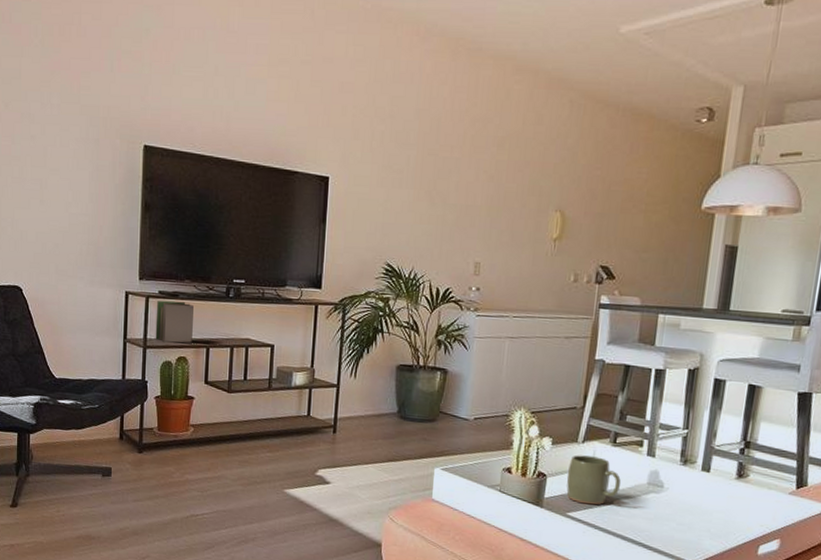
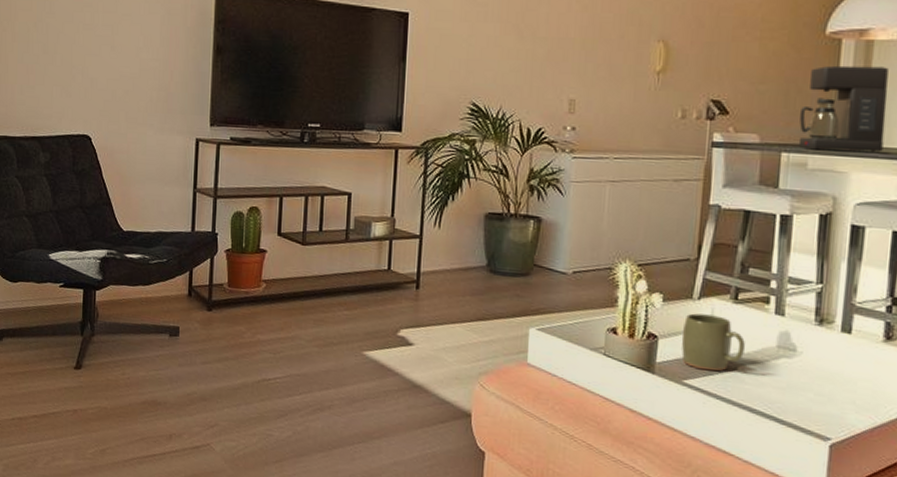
books: present [155,300,194,344] -> none [226,147,266,193]
coffee maker: none [673,237,753,315] -> present [798,65,888,152]

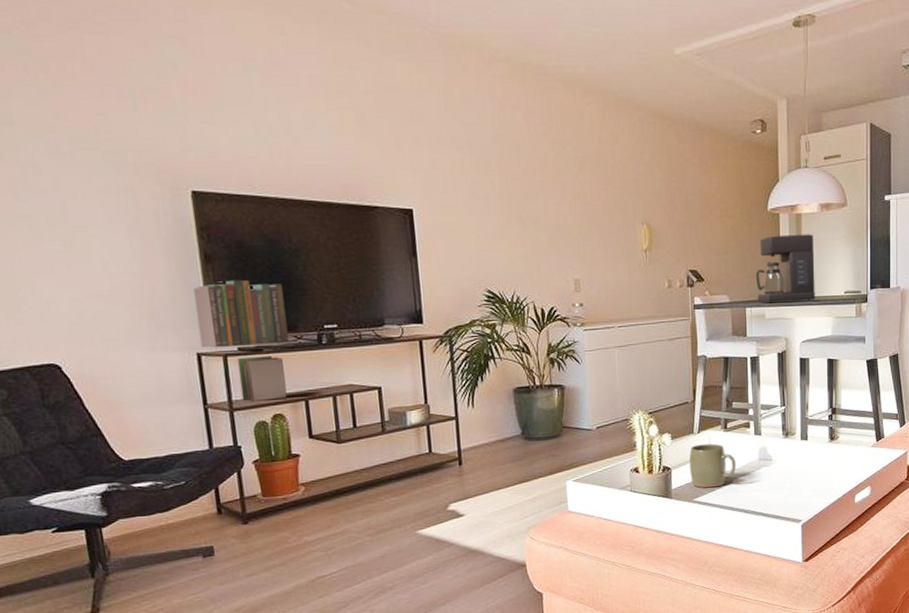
books: none [200,71,277,138] -> present [194,279,289,348]
books: none [226,147,266,193] -> present [236,355,287,403]

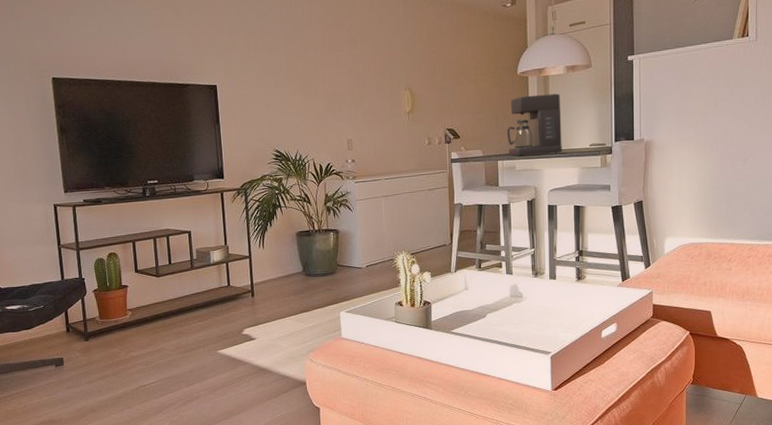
books: present [194,279,289,348] -> none [52,145,121,200]
books: present [236,355,287,403] -> none [82,206,119,244]
mug: present [688,443,736,488] -> none [446,281,489,321]

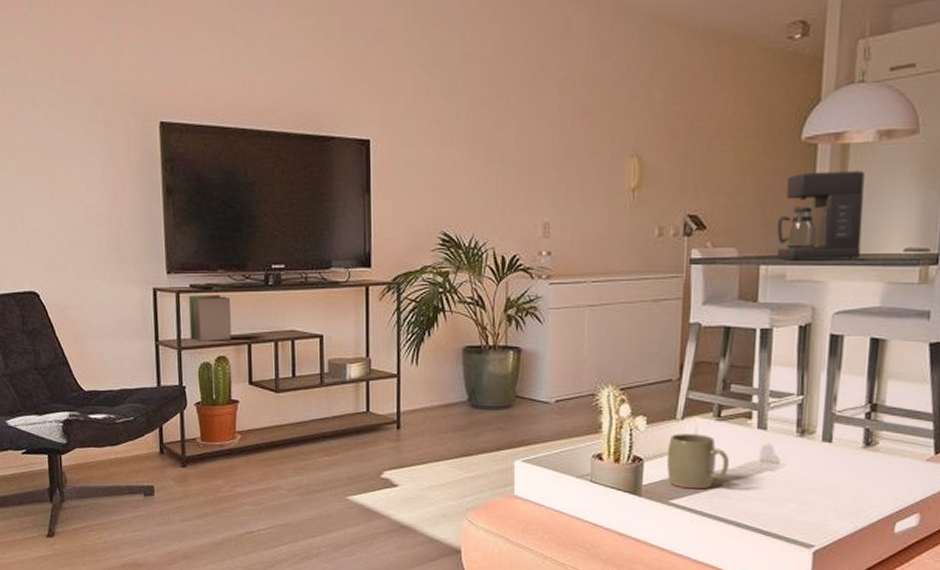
books: none [82,206,119,244] -> present [188,294,231,343]
mug: none [446,281,489,321] -> present [666,433,729,489]

